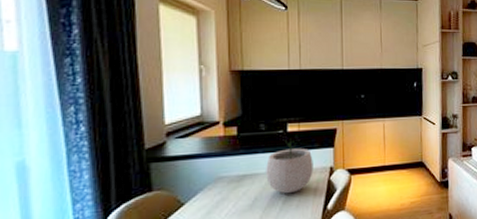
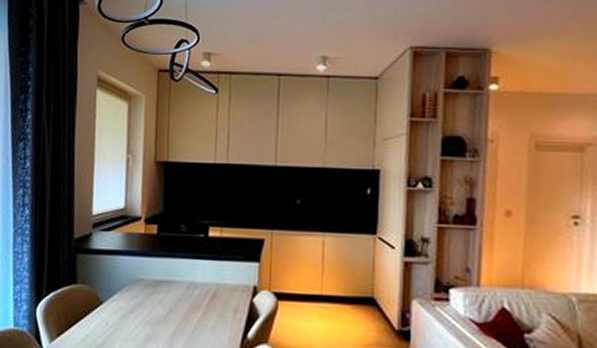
plant pot: present [266,139,313,194] -> none [183,245,235,311]

